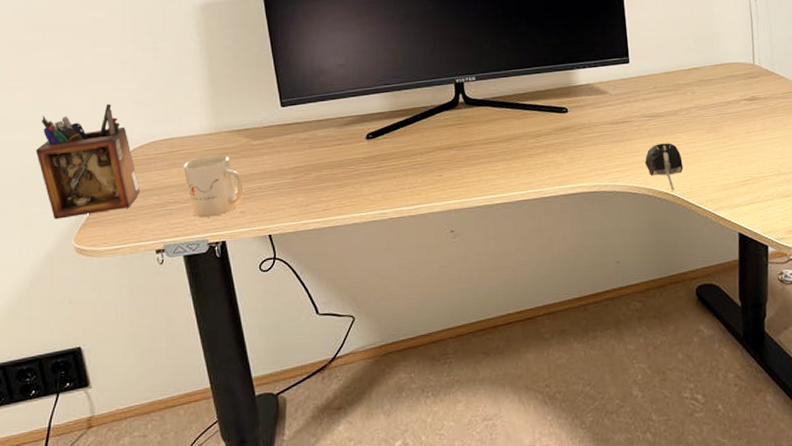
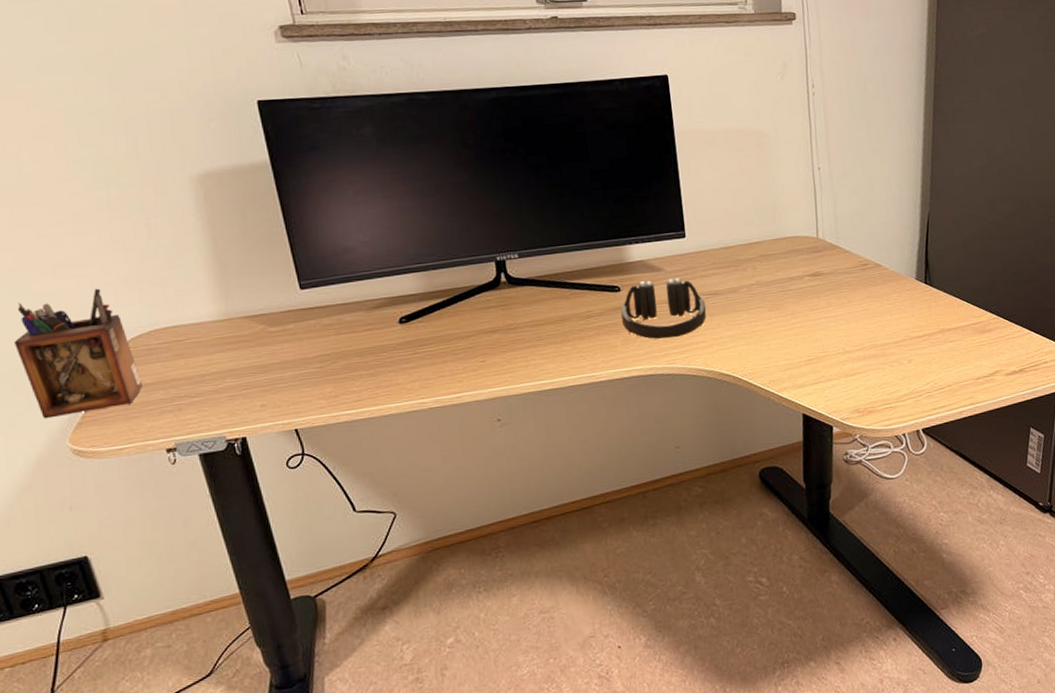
mug: present [183,154,244,218] -> none [190,342,263,413]
headphones: none [567,100,648,158] -> present [621,278,707,340]
computer mouse: present [645,143,683,191] -> none [704,322,745,372]

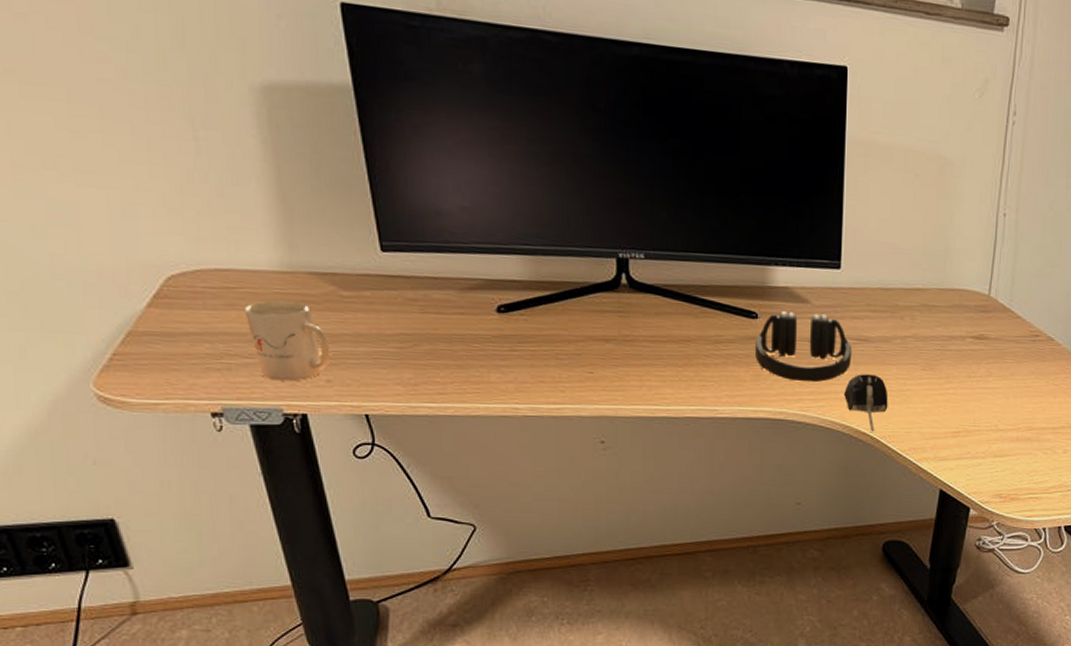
desk organizer: present [13,288,143,419] -> none [24,206,184,355]
mug: none [190,342,263,413] -> present [244,299,330,382]
computer mouse: none [704,322,745,372] -> present [844,374,888,432]

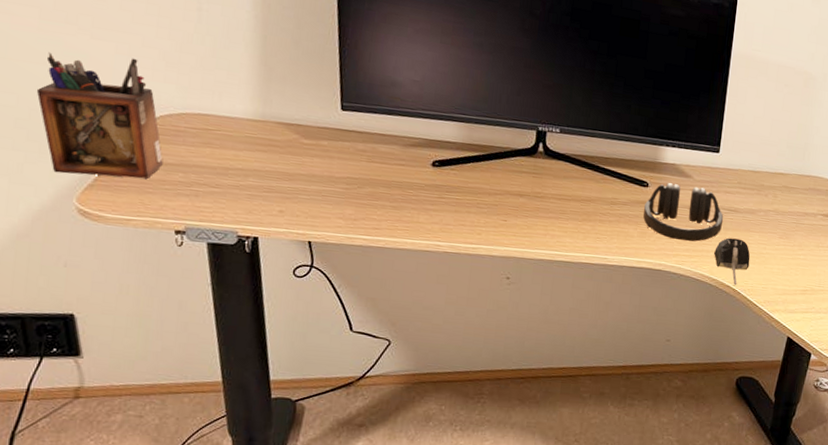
desk organizer: none [24,206,184,355] -> present [36,52,163,179]
mug: present [244,299,330,382] -> none [217,142,287,210]

